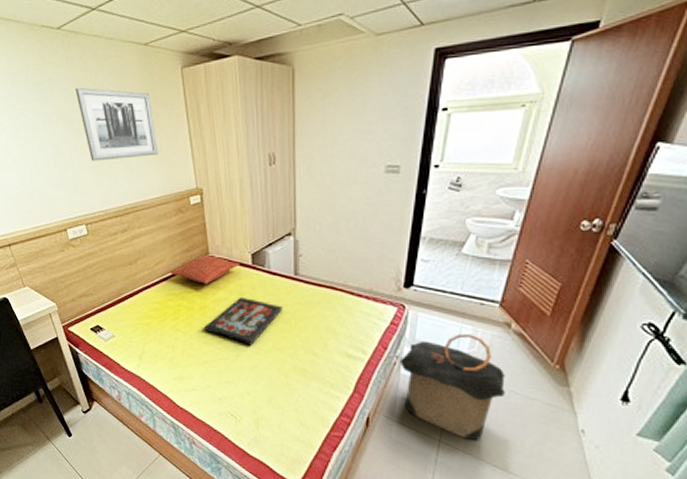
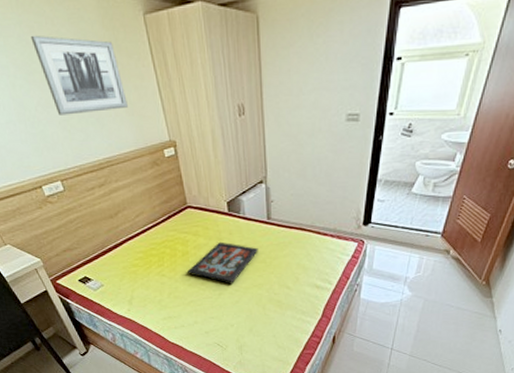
pillow: present [170,256,239,284] -> none [151,205,216,232]
laundry hamper: present [399,333,505,442] -> none [359,261,444,347]

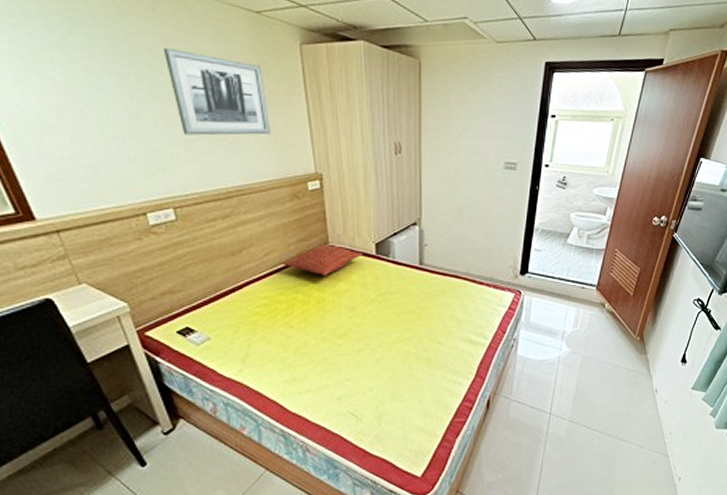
pillow: none [151,205,216,232] -> present [283,245,362,276]
tray: present [188,241,258,285] -> none [322,288,407,339]

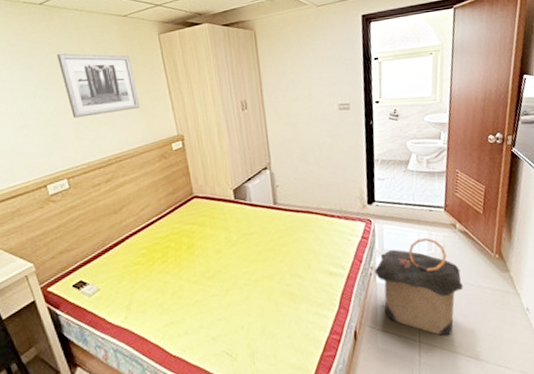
pillow: present [283,245,362,276] -> none [156,195,223,223]
laundry hamper: none [516,314,601,410] -> present [374,237,463,336]

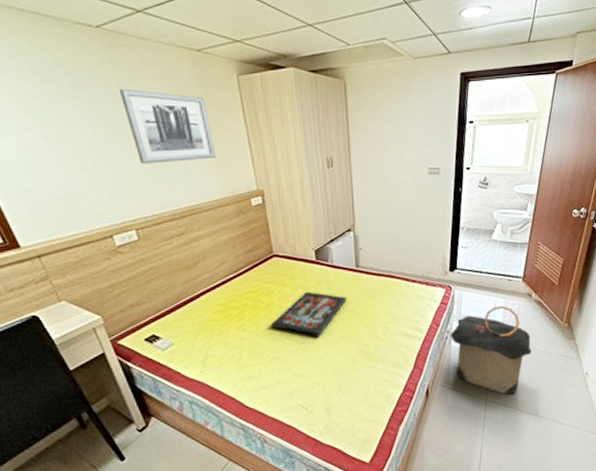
tray: none [193,231,266,278] -> present [271,291,347,337]

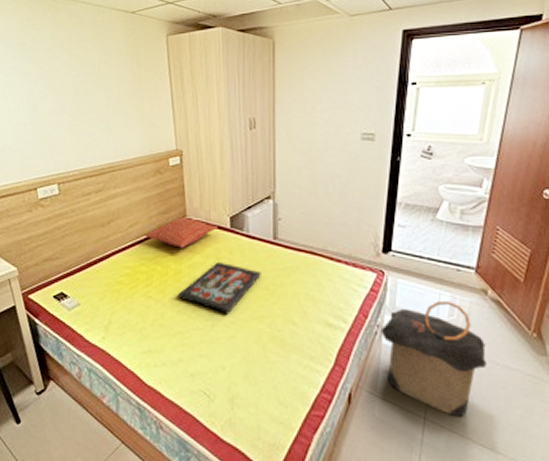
wall art: present [119,88,216,164] -> none [58,48,139,120]
pillow: none [233,254,304,282] -> present [145,218,218,248]

